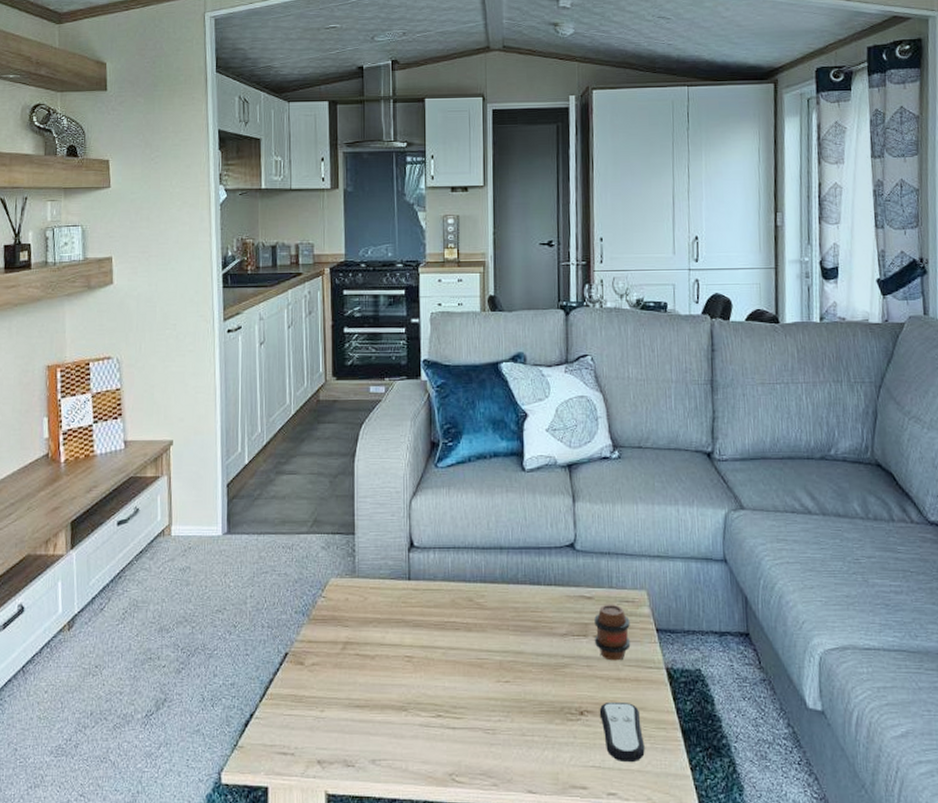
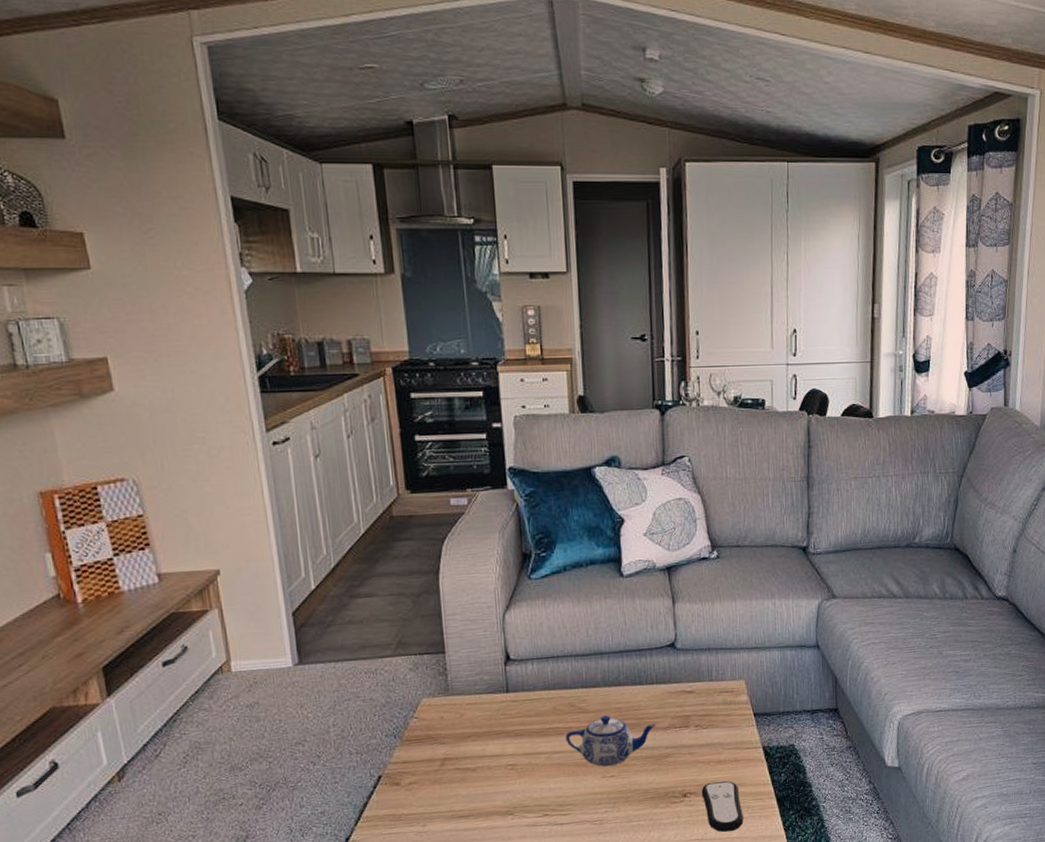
teapot: none [462,614,554,670] -> present [565,715,657,767]
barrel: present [594,604,631,661] -> none [695,695,730,747]

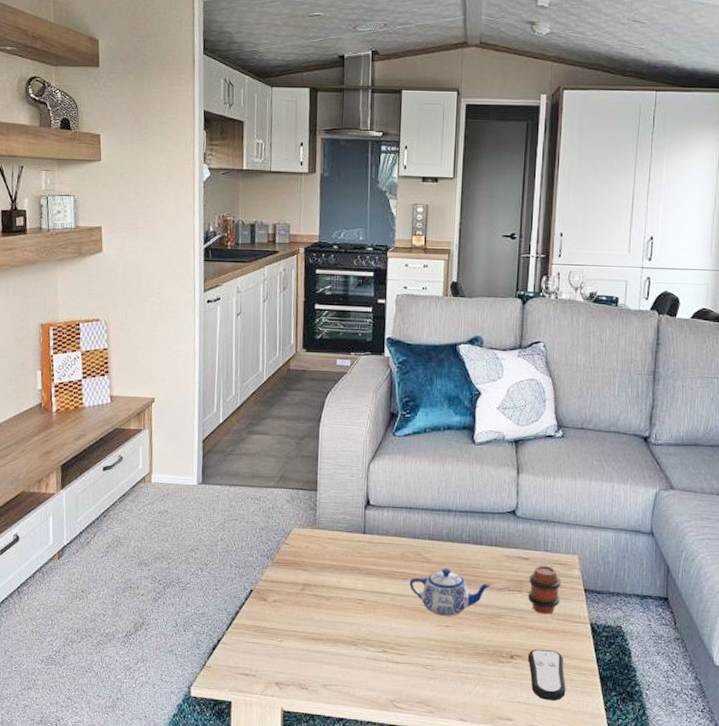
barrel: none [695,695,730,747] -> present [528,565,561,615]

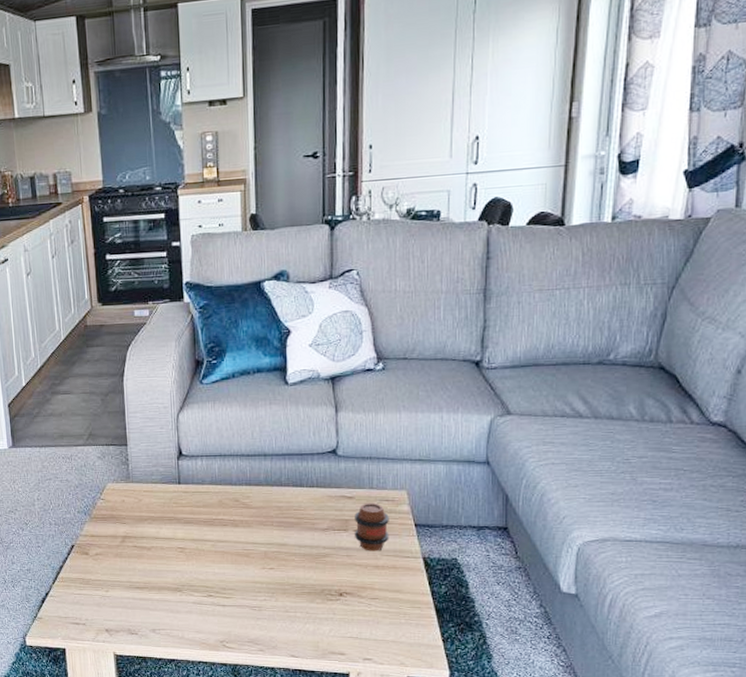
teapot: present [409,568,492,616] -> none [230,512,316,559]
remote control: present [527,648,566,701] -> none [357,585,400,634]

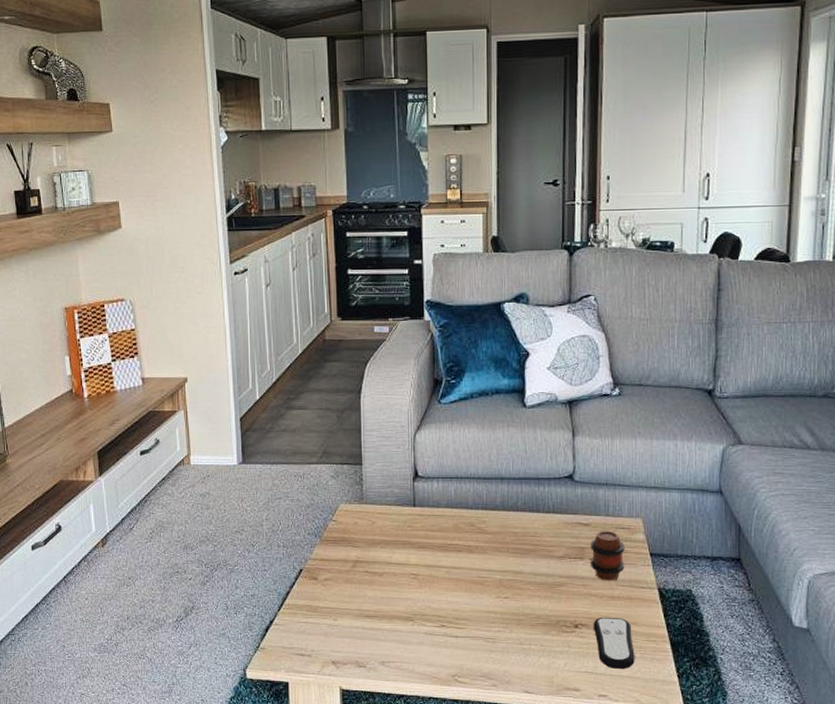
remote control: none [357,585,400,634] -> present [593,616,635,669]

